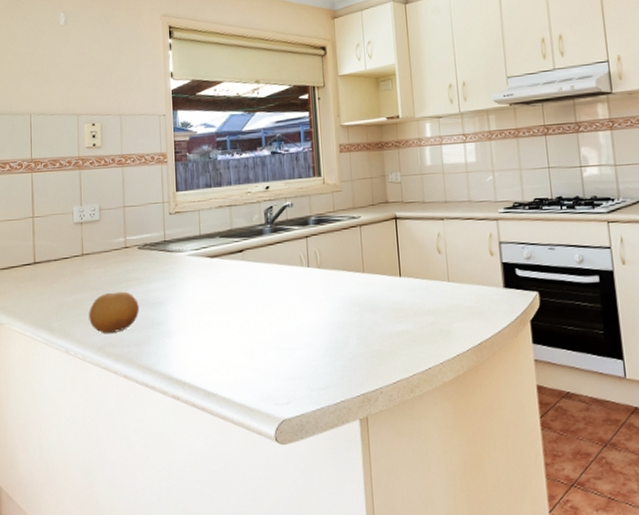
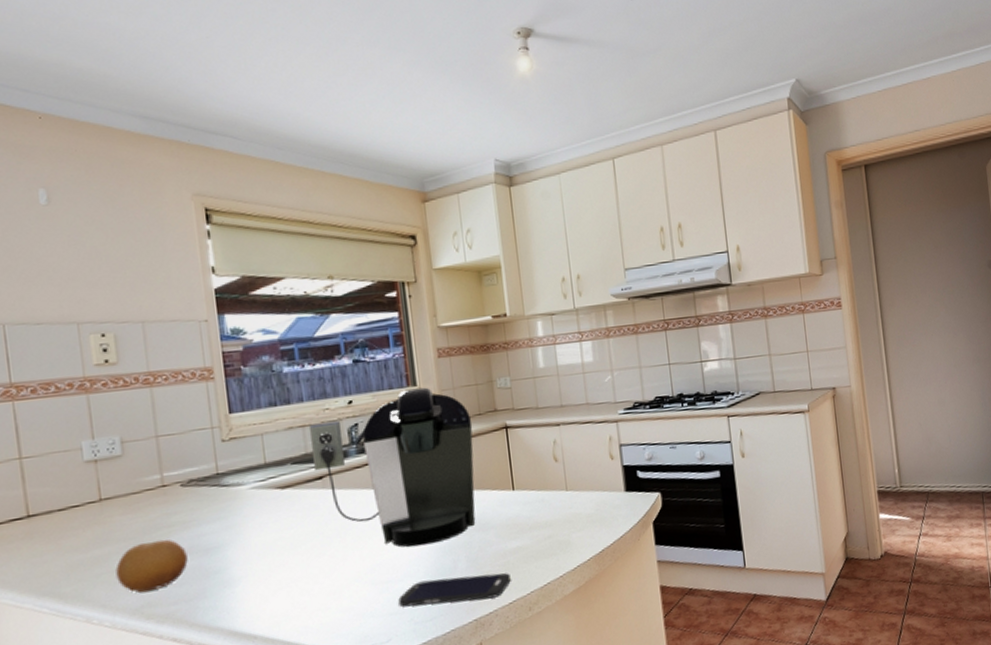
coffee maker: none [234,178,367,320] -> present [308,387,476,547]
smartphone: none [298,351,395,376] -> present [398,573,511,607]

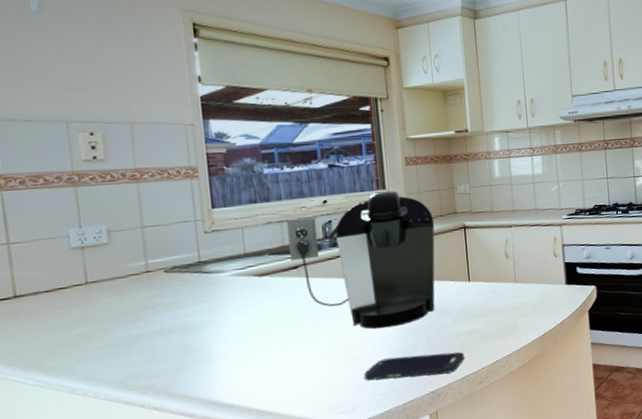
fruit: present [115,539,188,593] -> none [100,319,170,367]

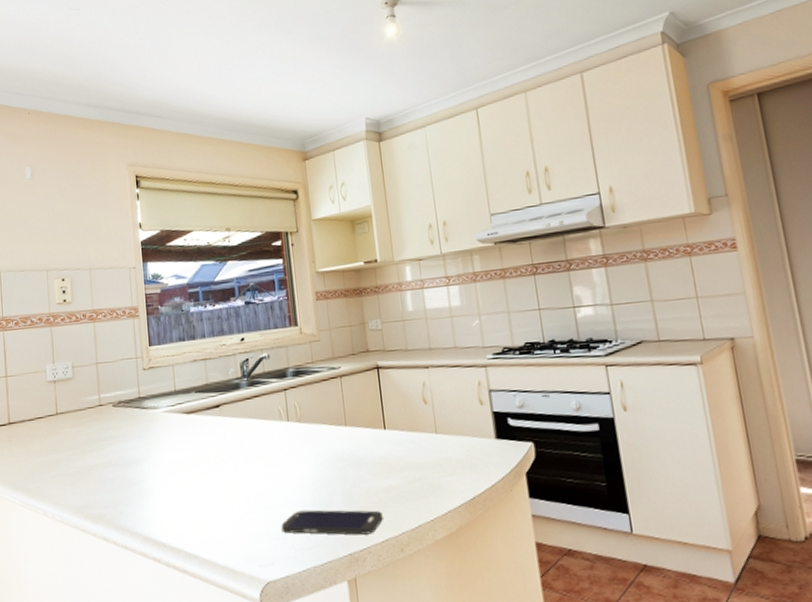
coffee maker: present [286,190,435,329] -> none [209,327,350,477]

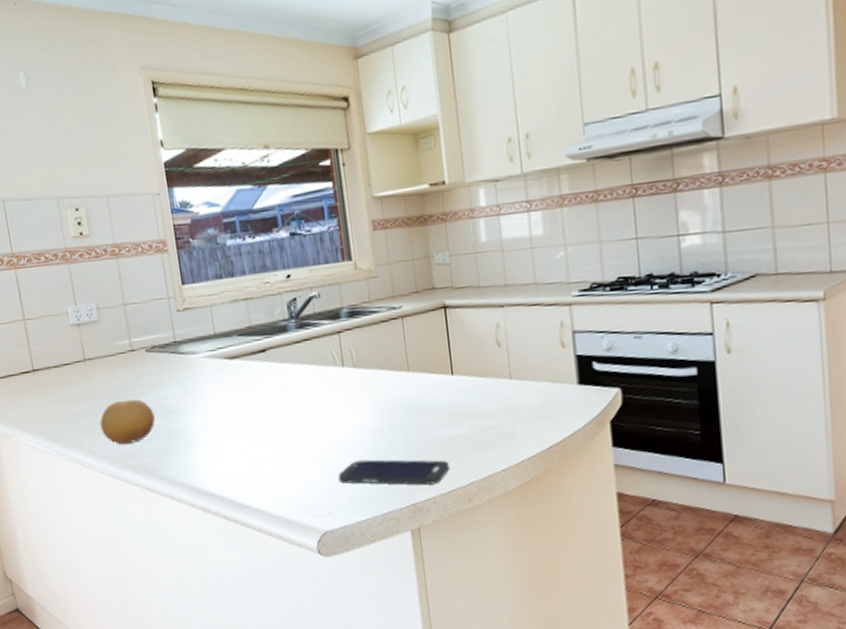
fruit: none [65,450,116,495] -> present [100,399,155,445]

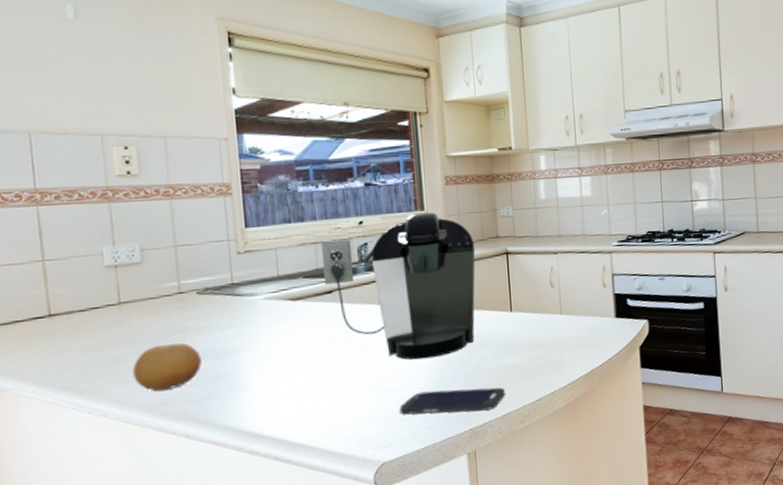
coffee maker: none [251,262,413,426] -> present [320,212,476,360]

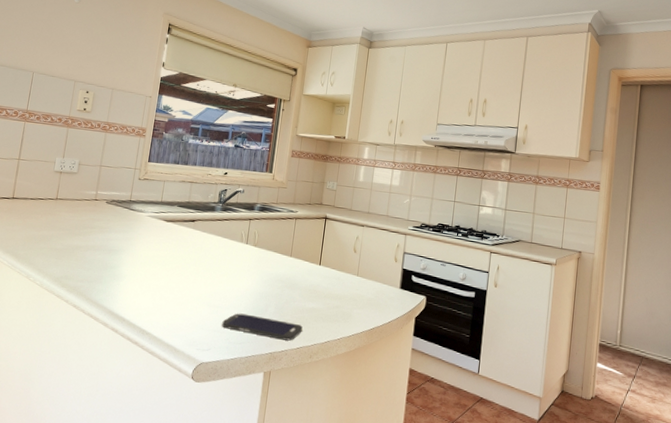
fruit: present [132,342,202,392] -> none [52,234,98,269]
coffee maker: present [320,212,476,360] -> none [191,174,303,289]

